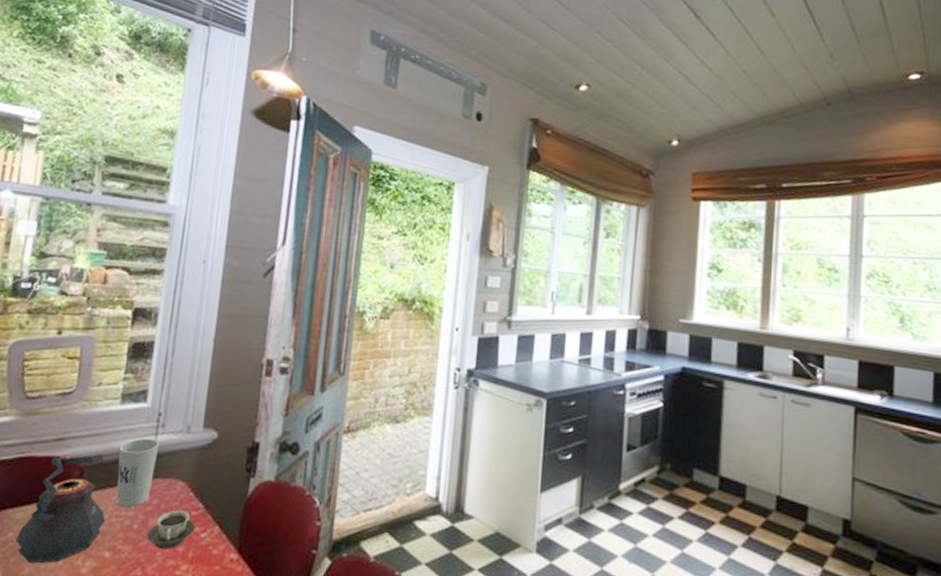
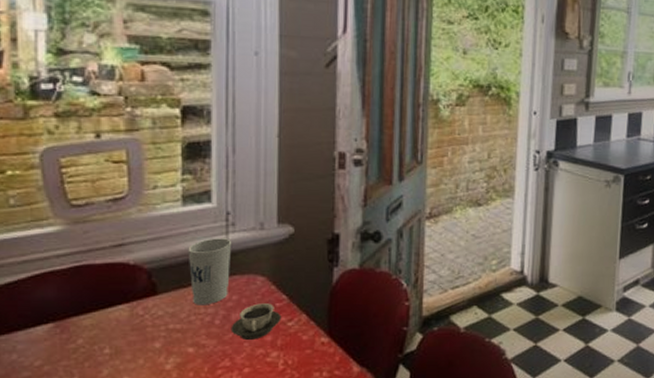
teapot: present [16,454,106,564] -> none [88,256,184,365]

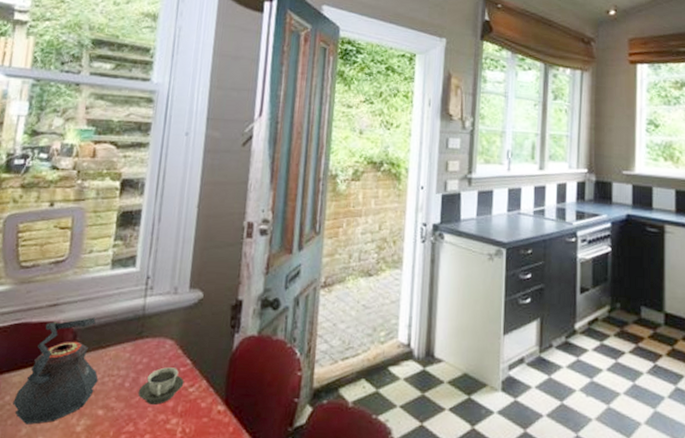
teapot: none [88,256,184,365] -> present [13,317,99,425]
cup: present [188,238,232,305] -> none [108,301,149,367]

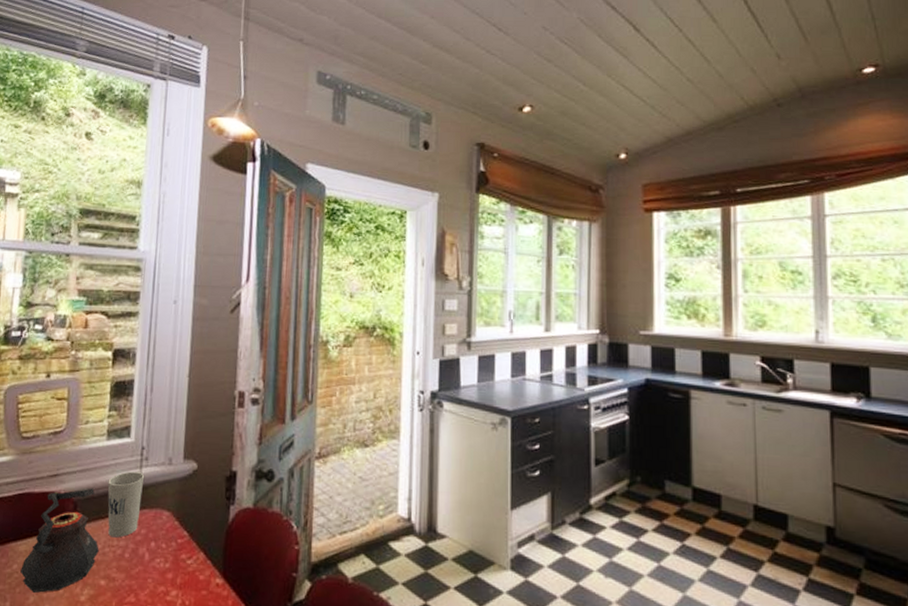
cup: none [108,301,149,367] -> present [107,471,145,538]
cup: present [138,367,184,405] -> none [137,538,182,576]

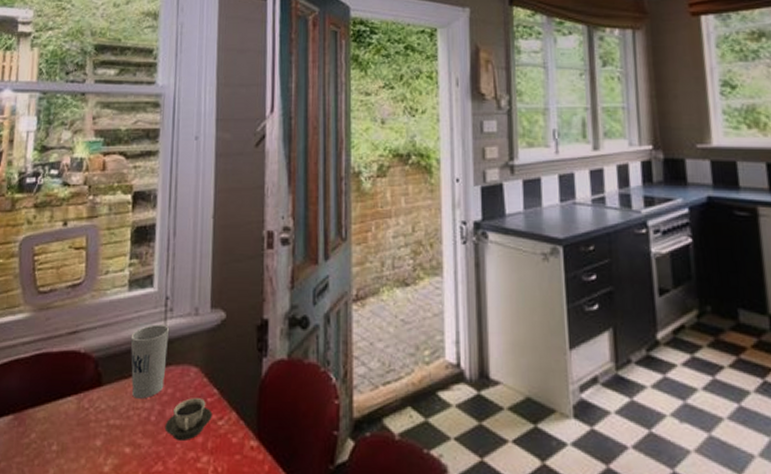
teapot: present [20,488,99,593] -> none [39,344,123,465]
cup: none [137,538,182,576] -> present [164,398,213,441]

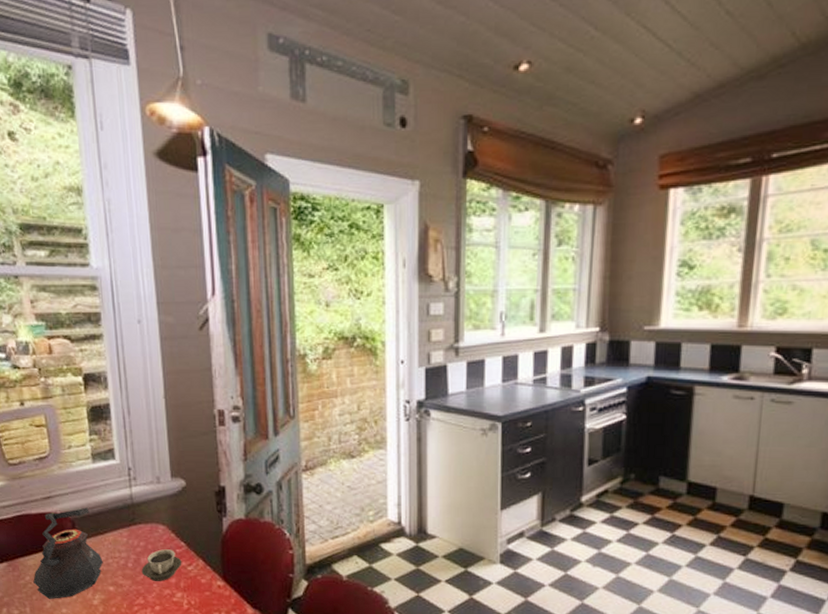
teapot: none [39,344,123,465] -> present [33,507,103,599]
cup: present [130,324,170,399] -> none [100,491,137,550]

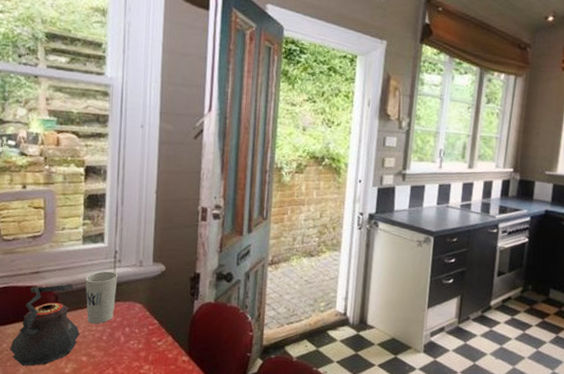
cup: none [100,491,137,550] -> present [85,271,119,324]
cup: present [141,549,182,581] -> none [114,325,153,354]

